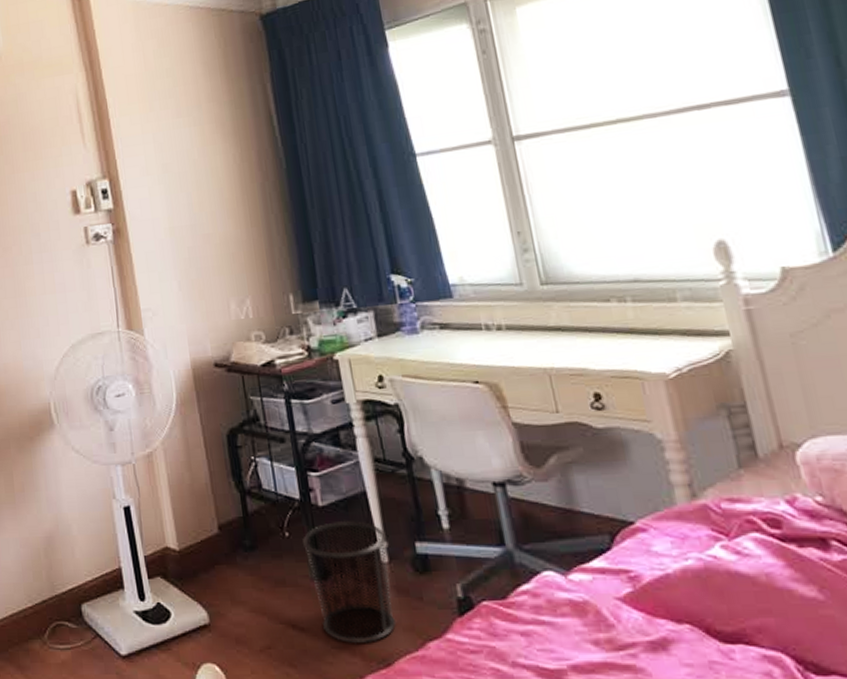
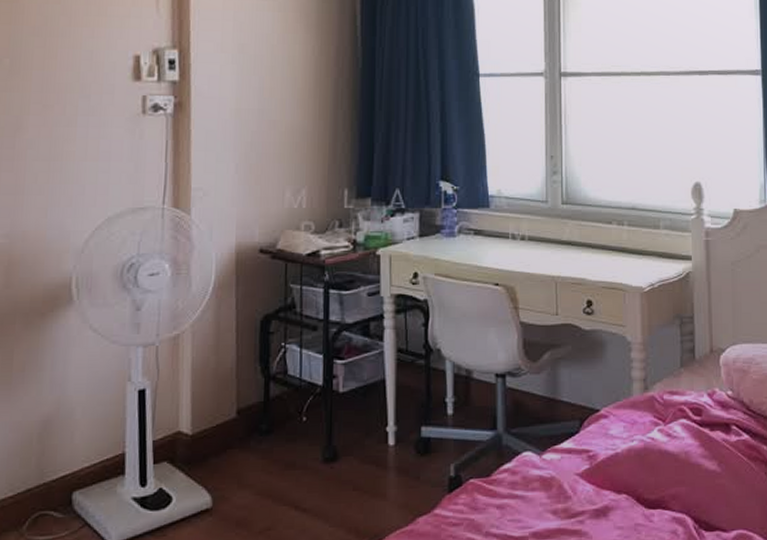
waste bin: present [303,520,396,644] -> none [319,405,396,522]

